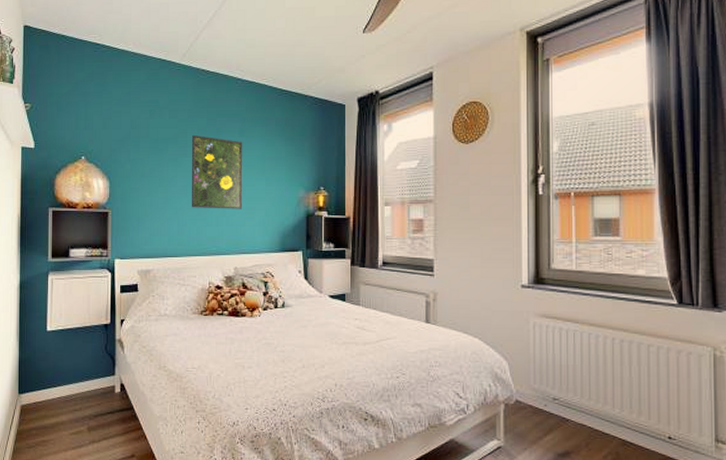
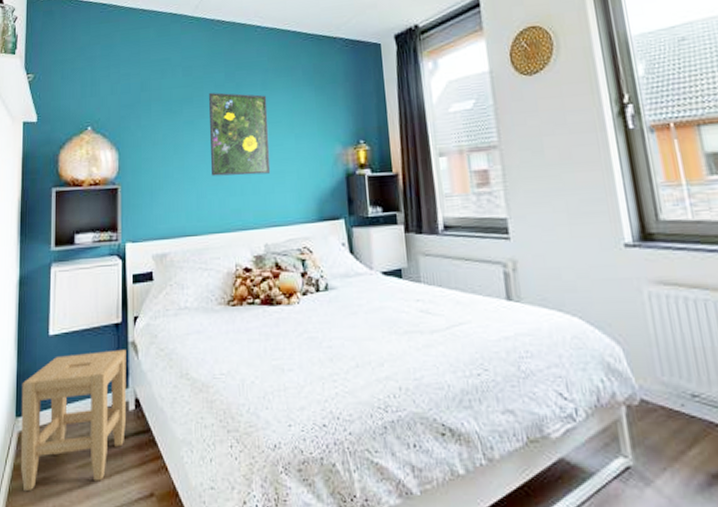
stool: none [23,345,114,451] -> present [20,349,127,492]

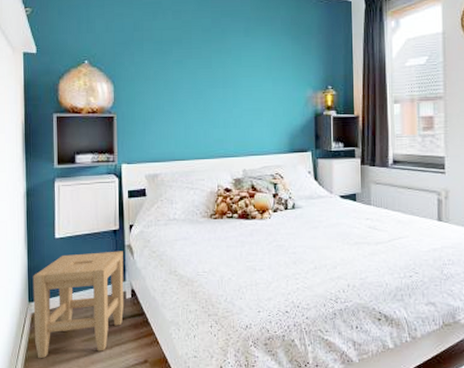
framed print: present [209,92,271,176] -> none [197,36,250,111]

